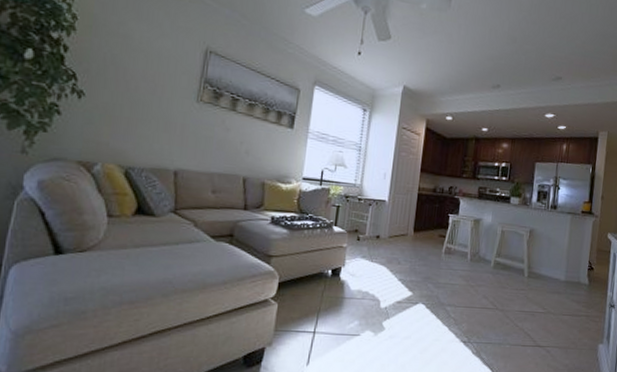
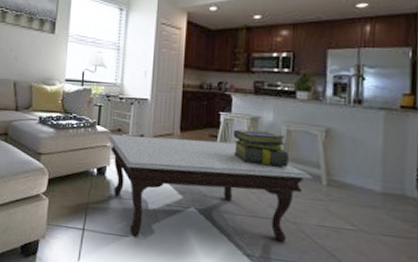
coffee table: none [343,235,518,335] -> present [107,134,312,243]
stack of books: none [457,230,502,263] -> present [232,129,289,168]

